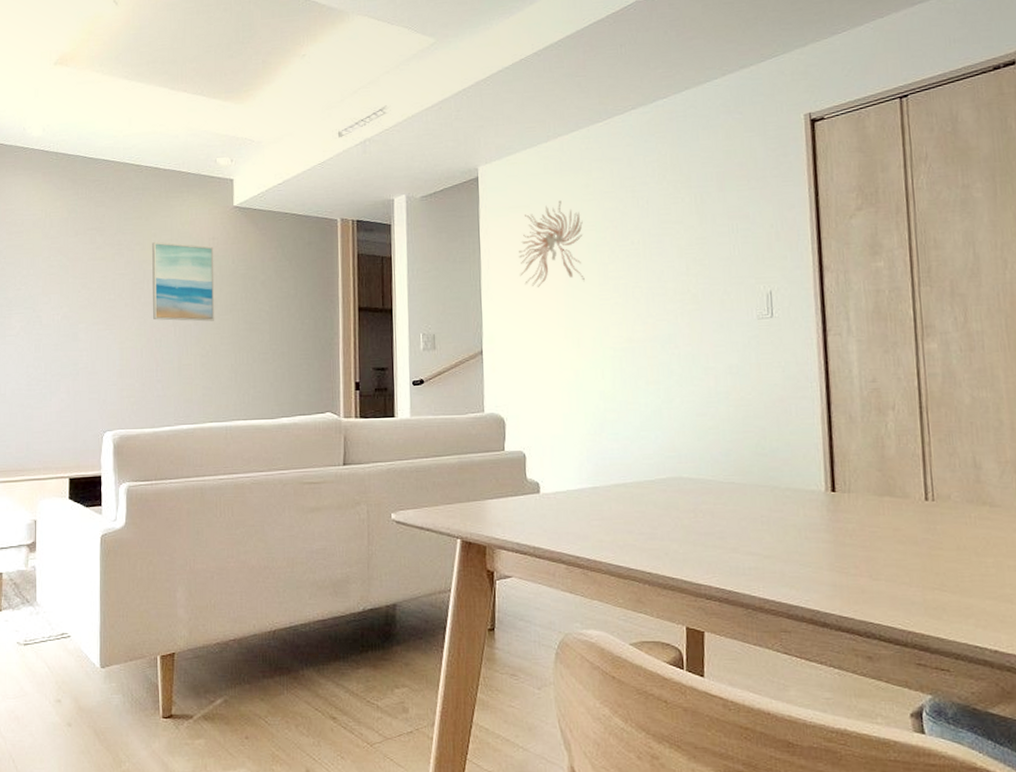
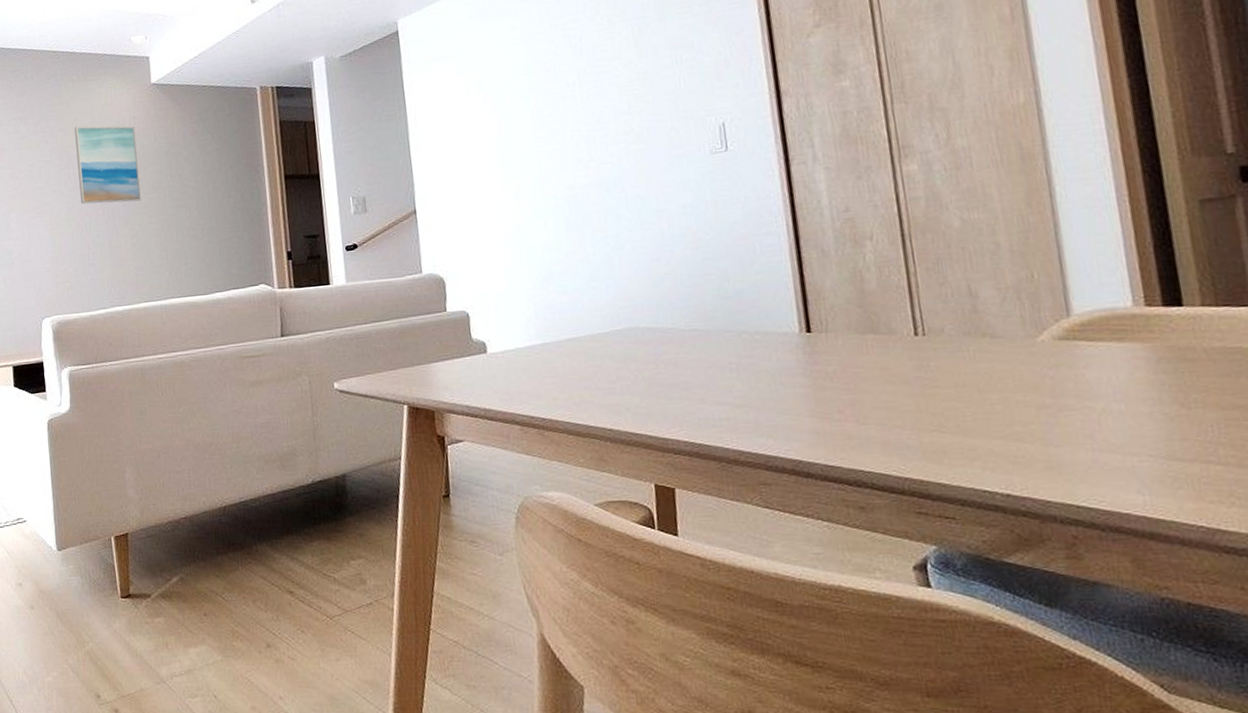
wall sculpture: present [519,200,585,287] -> none [446,47,519,140]

